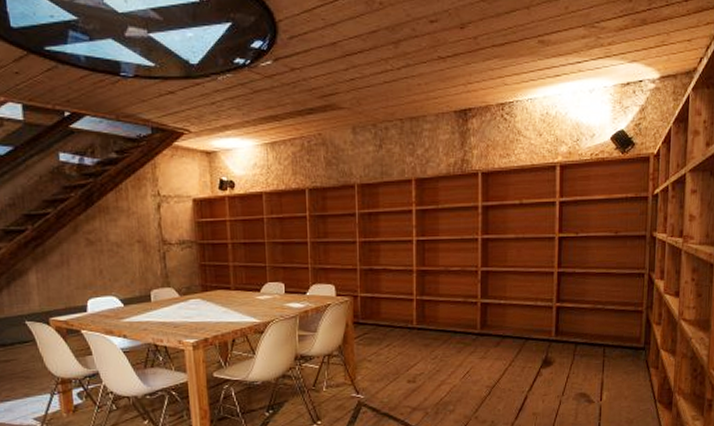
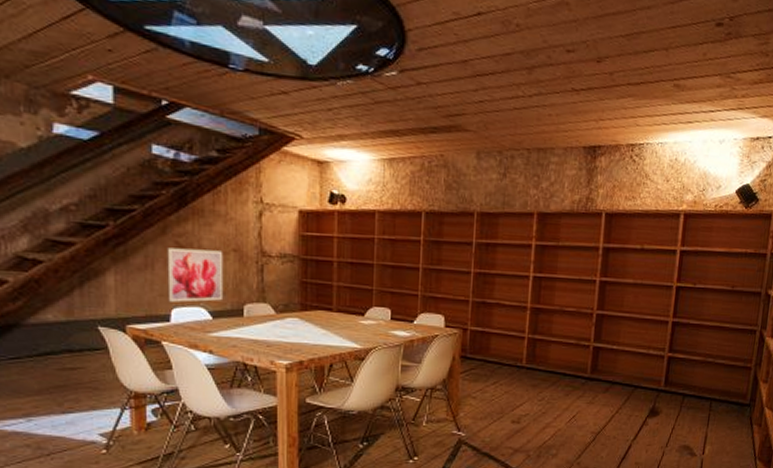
wall art: none [79,243,132,294] -> present [167,248,224,303]

